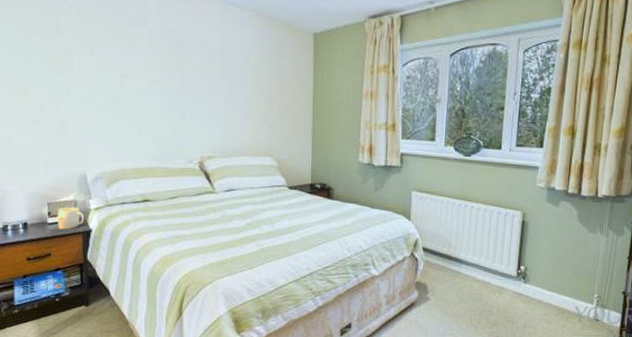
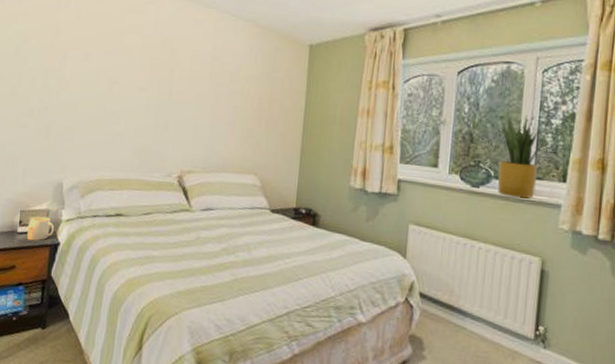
planter: none [486,91,527,163] -> present [497,114,547,199]

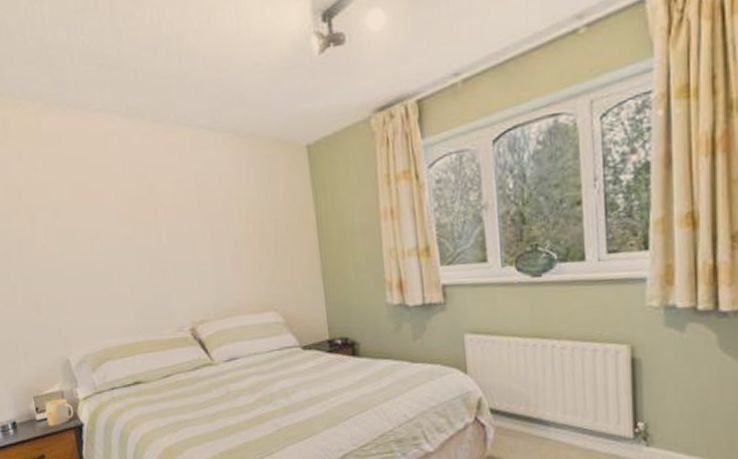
planter: present [497,114,547,199] -> none [554,176,618,281]

